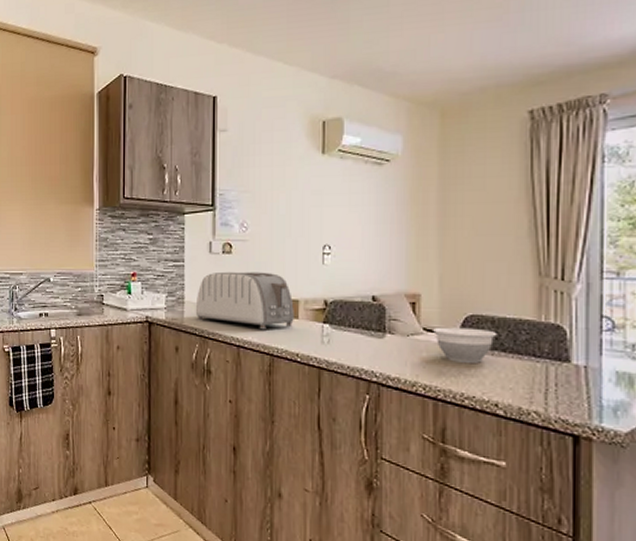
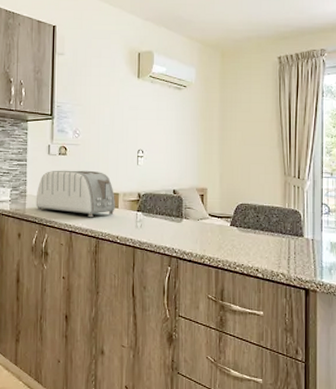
bowl: present [433,327,497,363] -> none [216,213,258,239]

